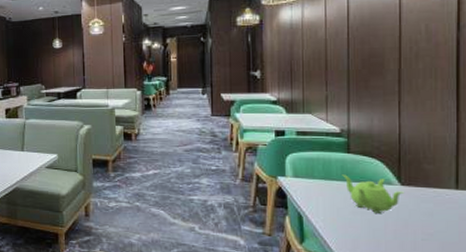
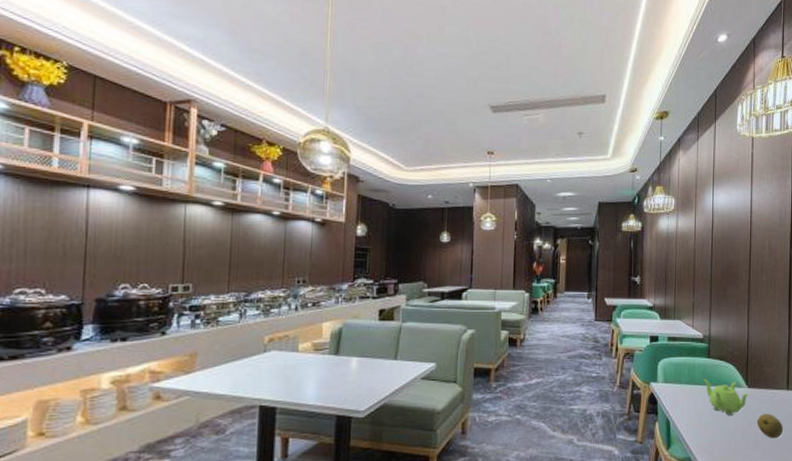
fruit: none [415,214,452,241] -> present [757,414,784,439]

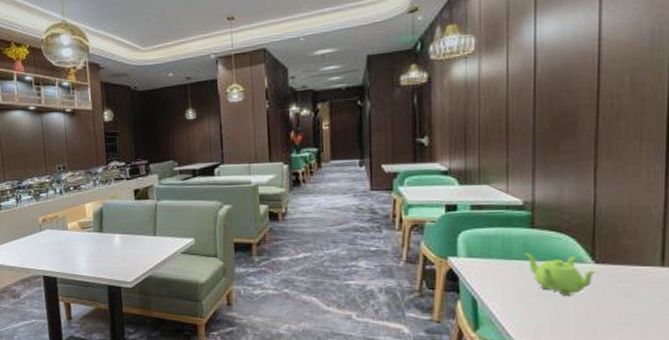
fruit: present [757,414,784,439] -> none [610,295,655,326]

